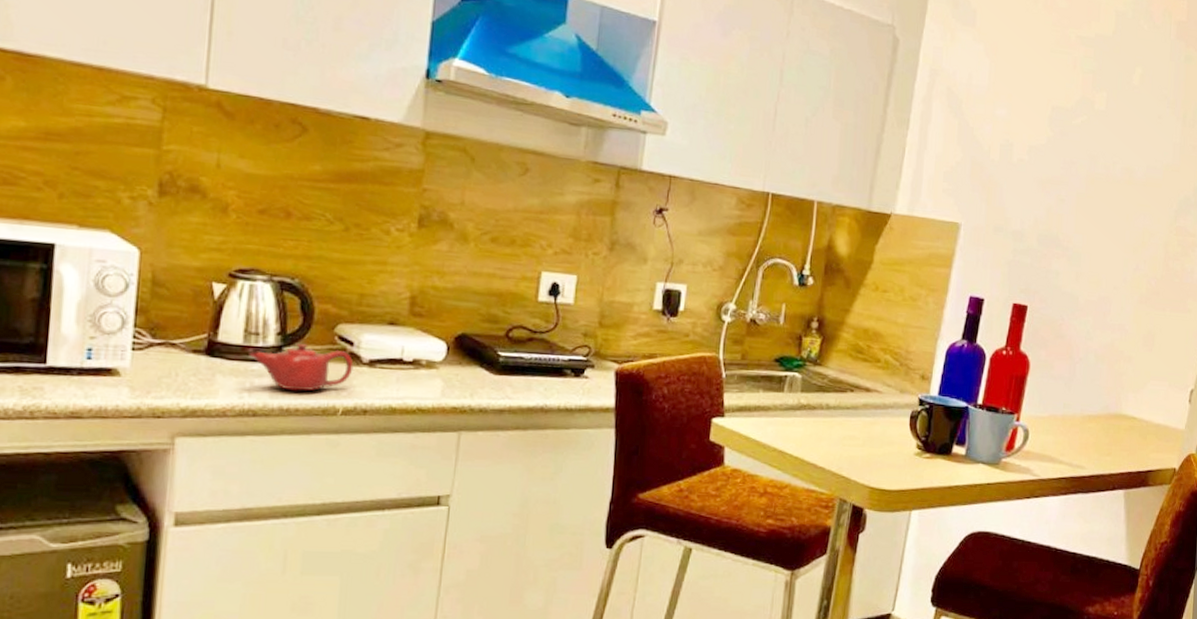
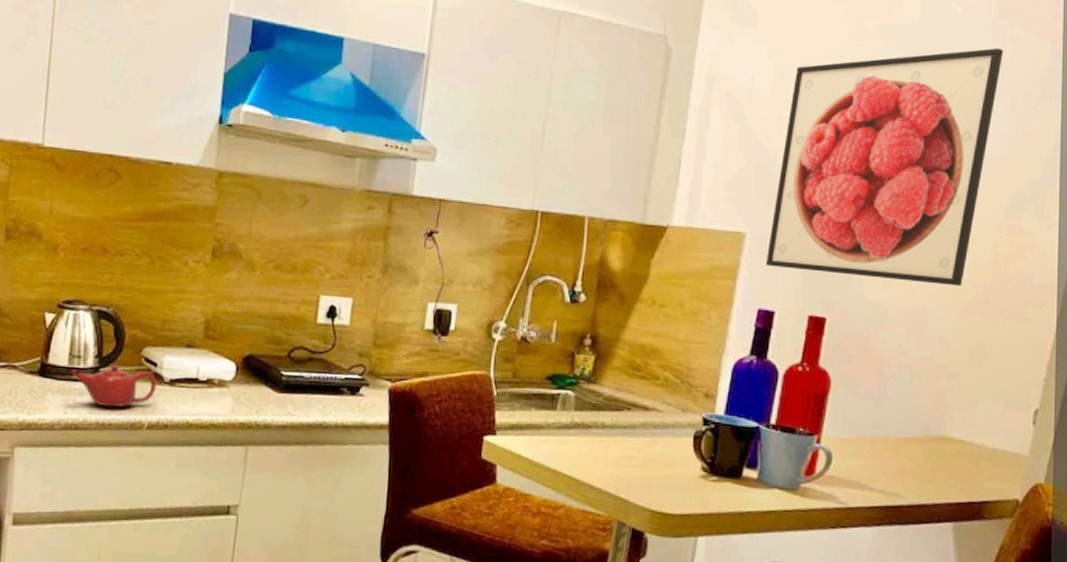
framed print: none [977,65,1179,280] -> present [765,47,1004,287]

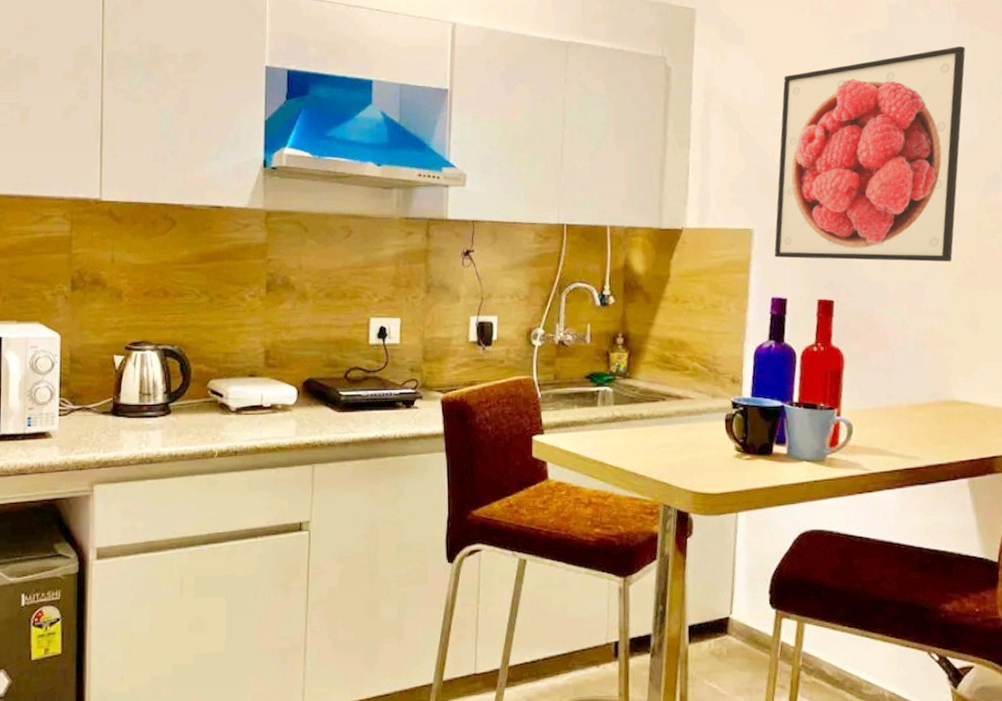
teapot: present [72,365,157,408] -> none [144,399,224,439]

